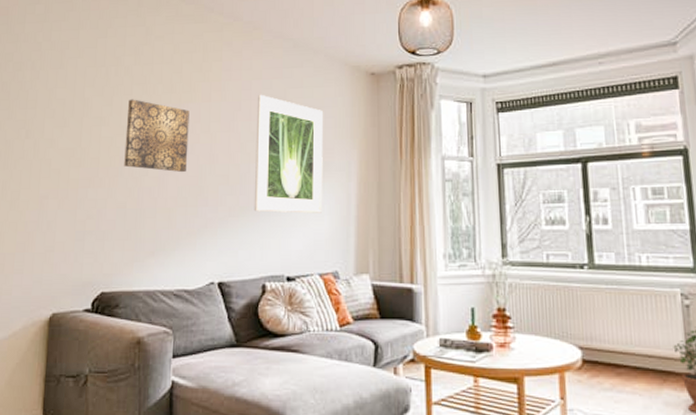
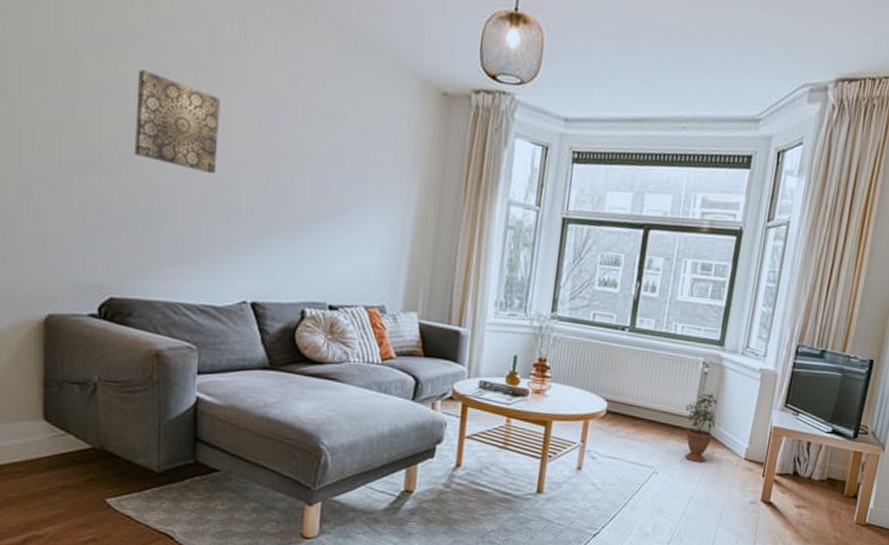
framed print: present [253,94,324,214] -> none [295,93,385,243]

